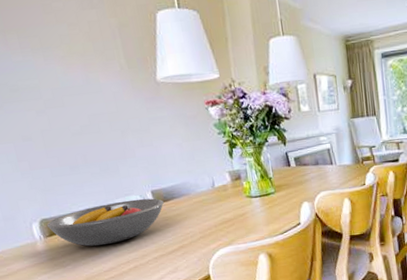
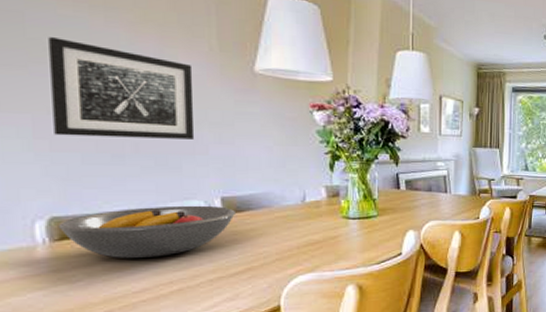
wall art: none [11,80,124,157] -> present [48,37,195,139]

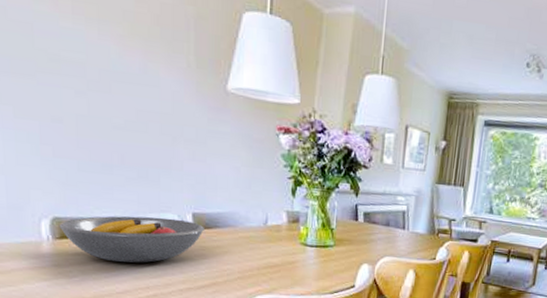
wall art: present [48,37,195,139] -> none [52,48,172,155]

